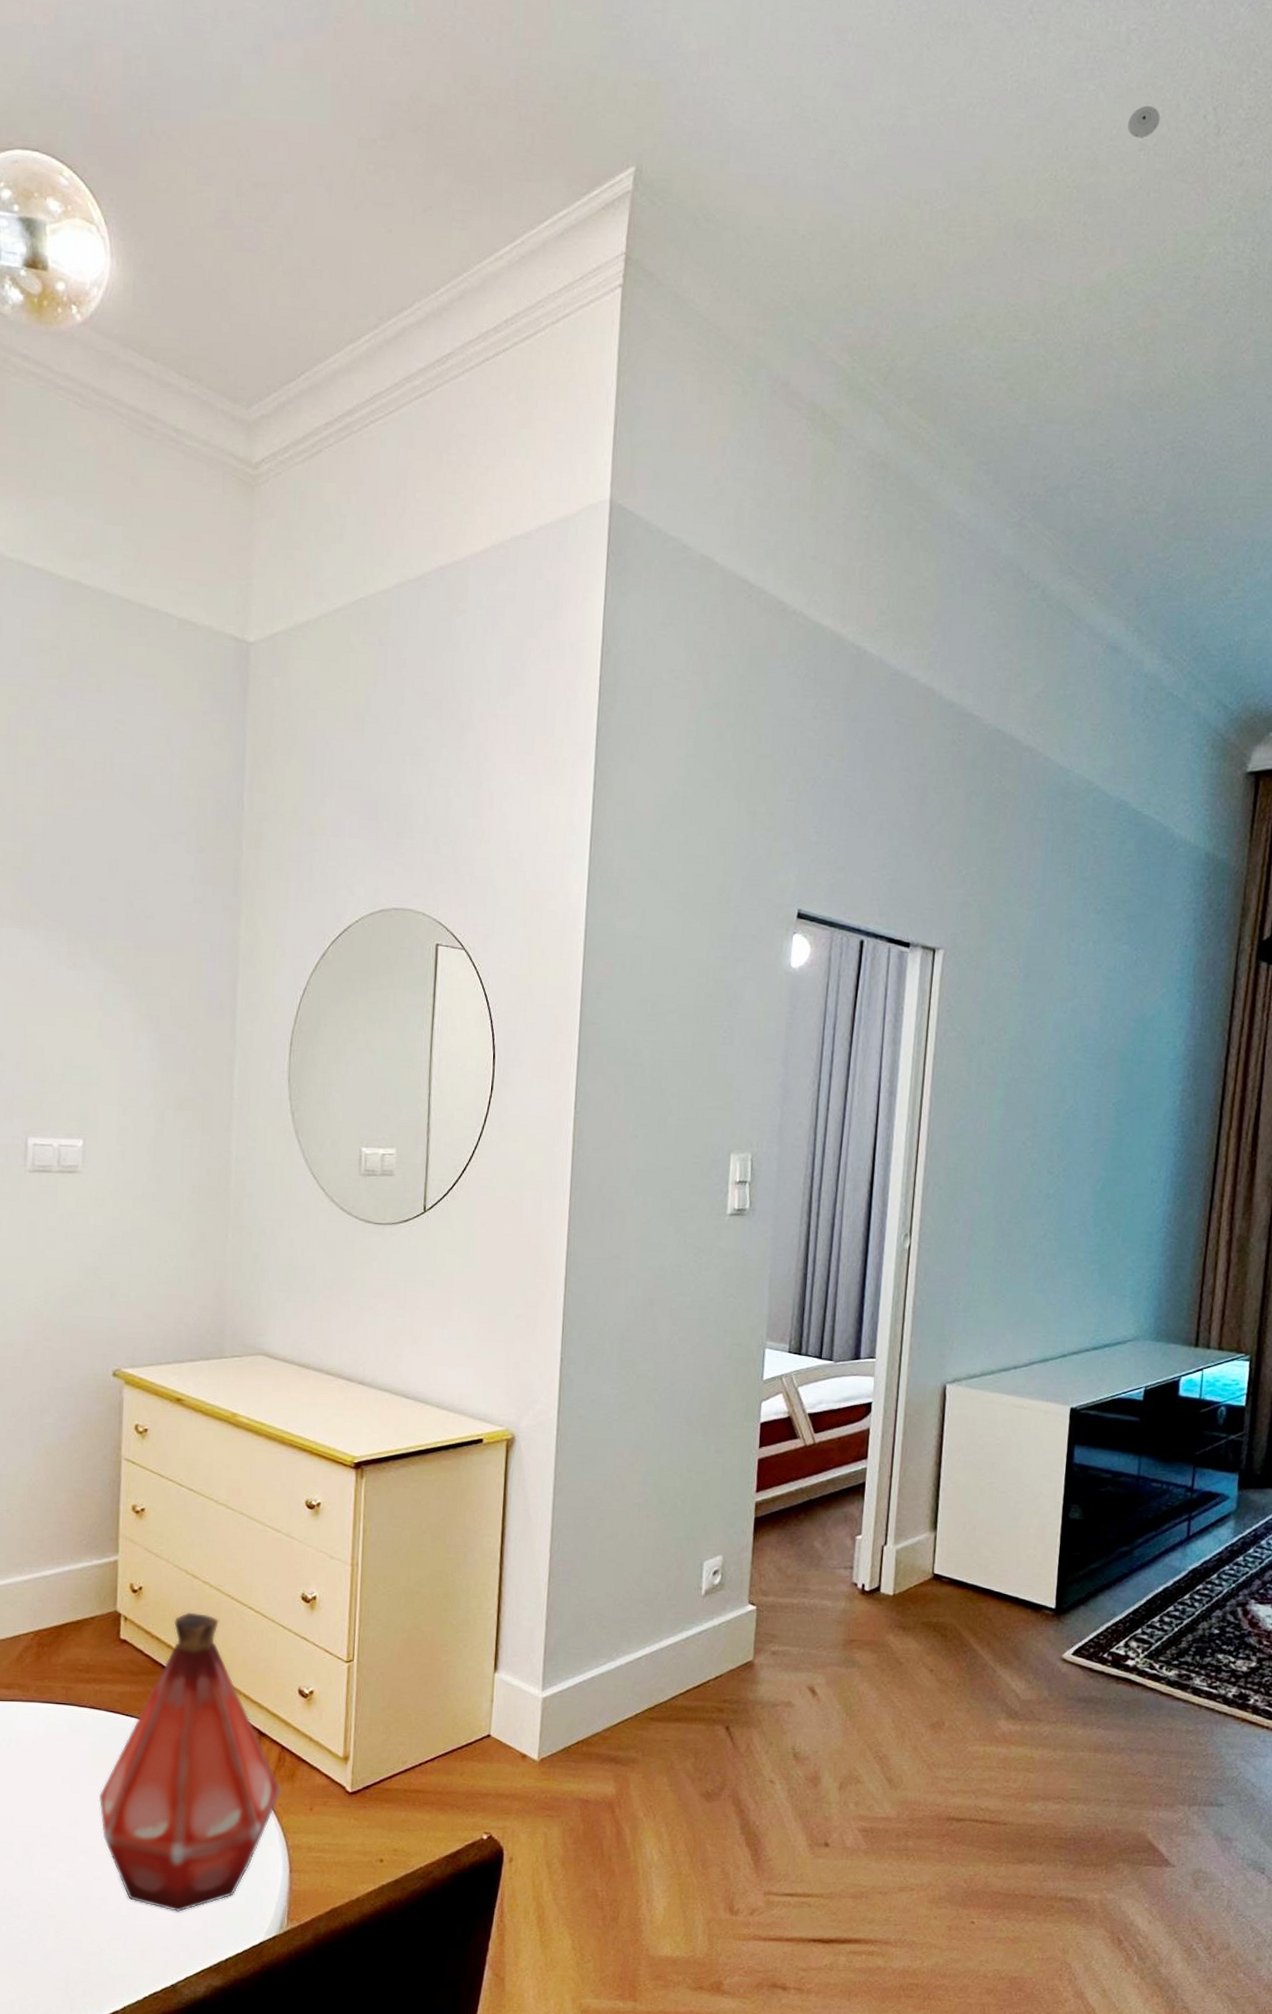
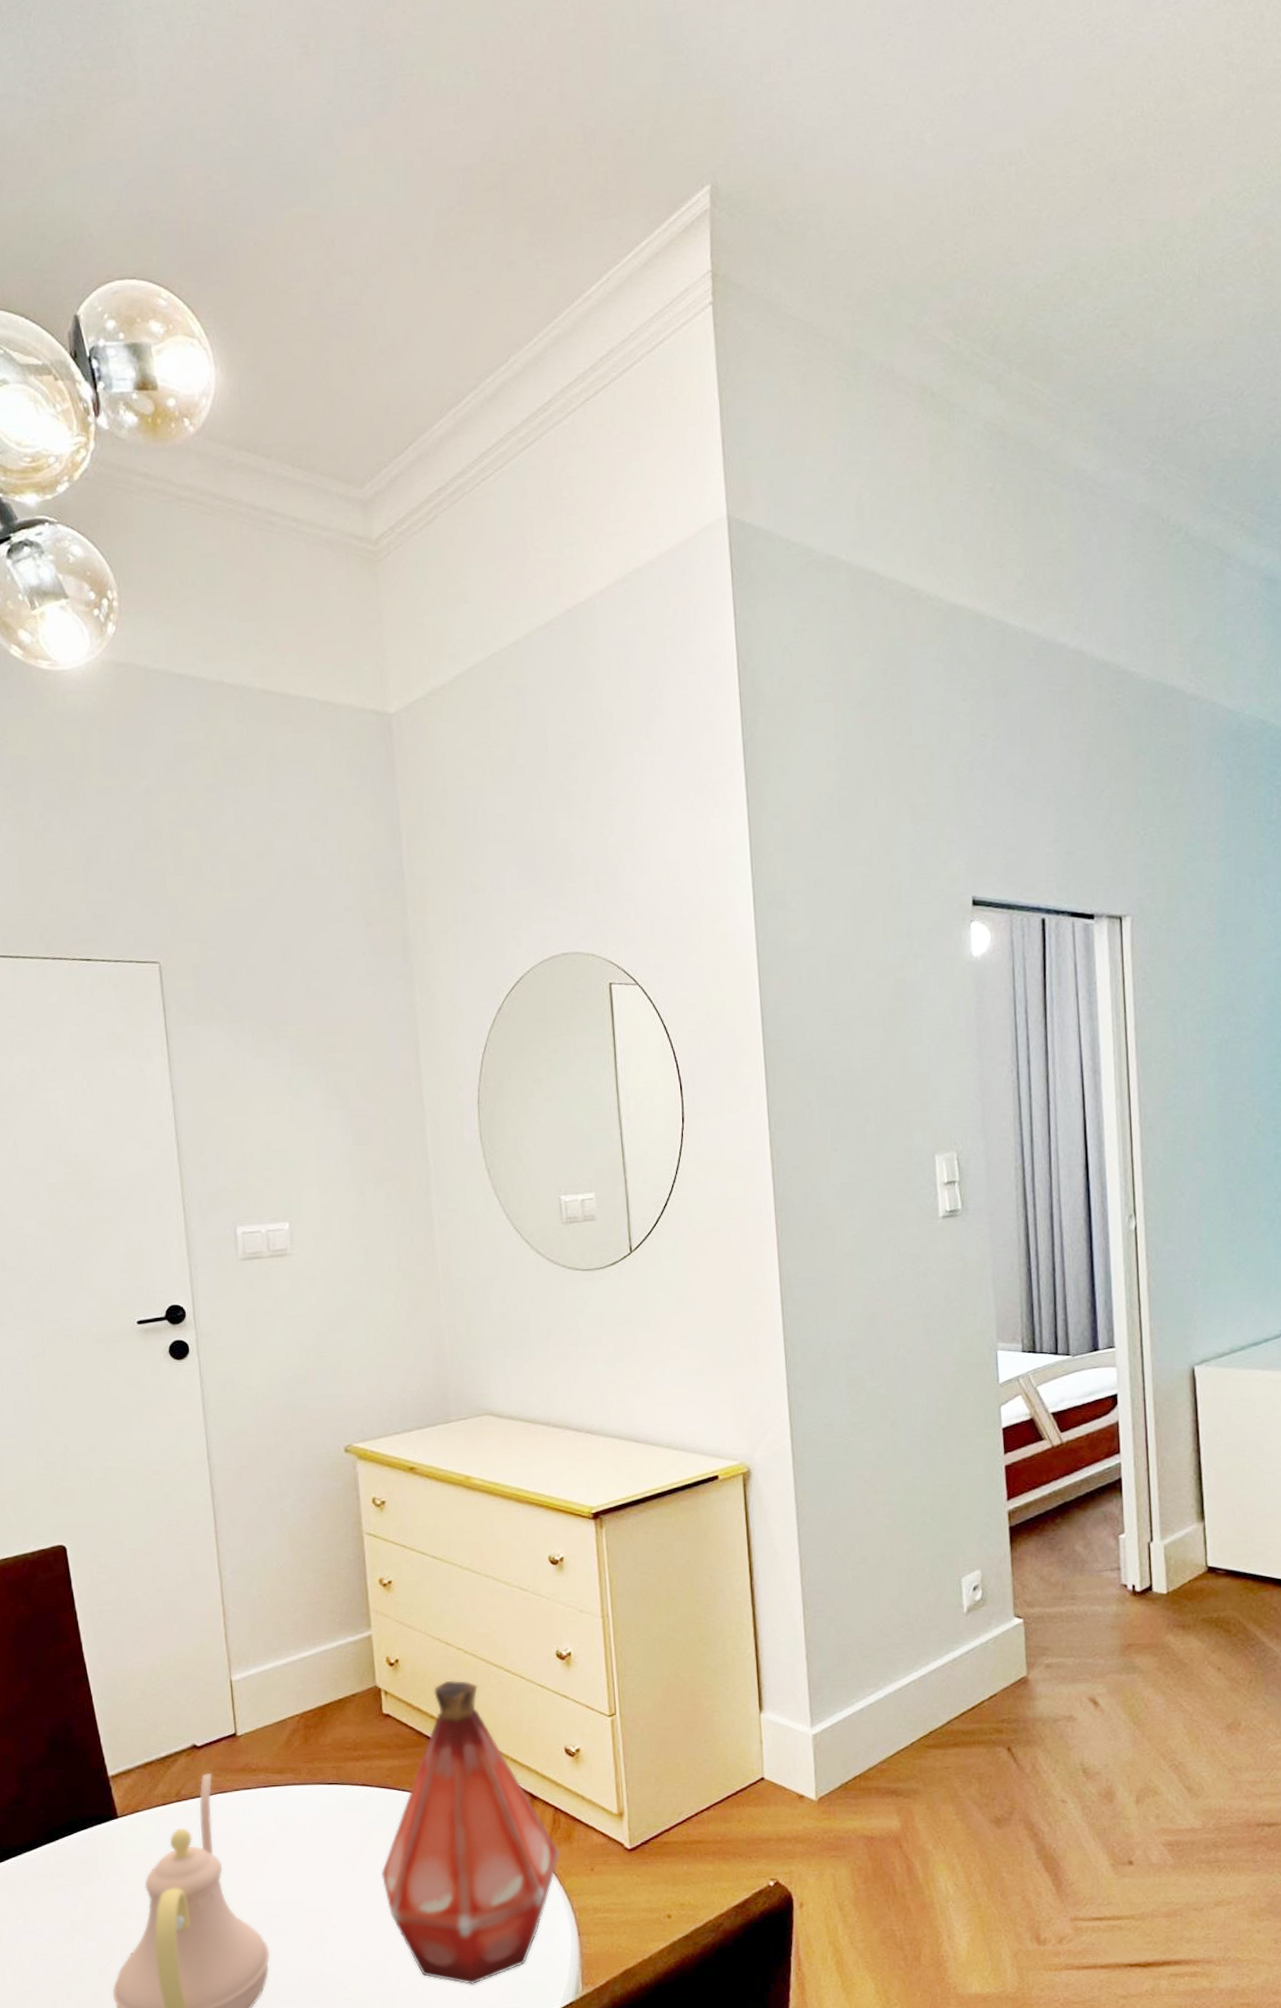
smoke detector: present [1128,105,1160,138] -> none [1211,22,1245,58]

